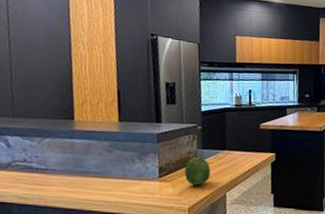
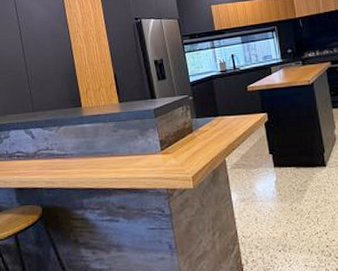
fruit: present [184,156,211,185] -> none [183,126,207,154]

